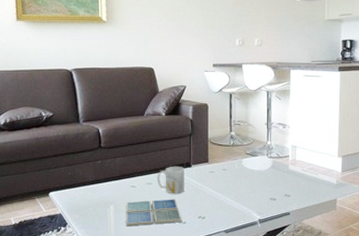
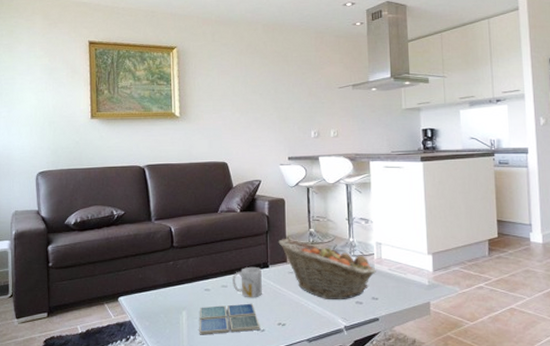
fruit basket: none [201,141,290,196] -> present [278,239,376,299]

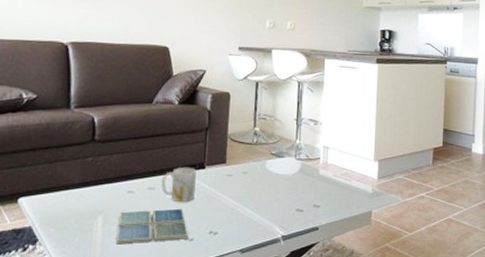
fruit basket: present [278,239,376,299] -> none [218,137,321,206]

